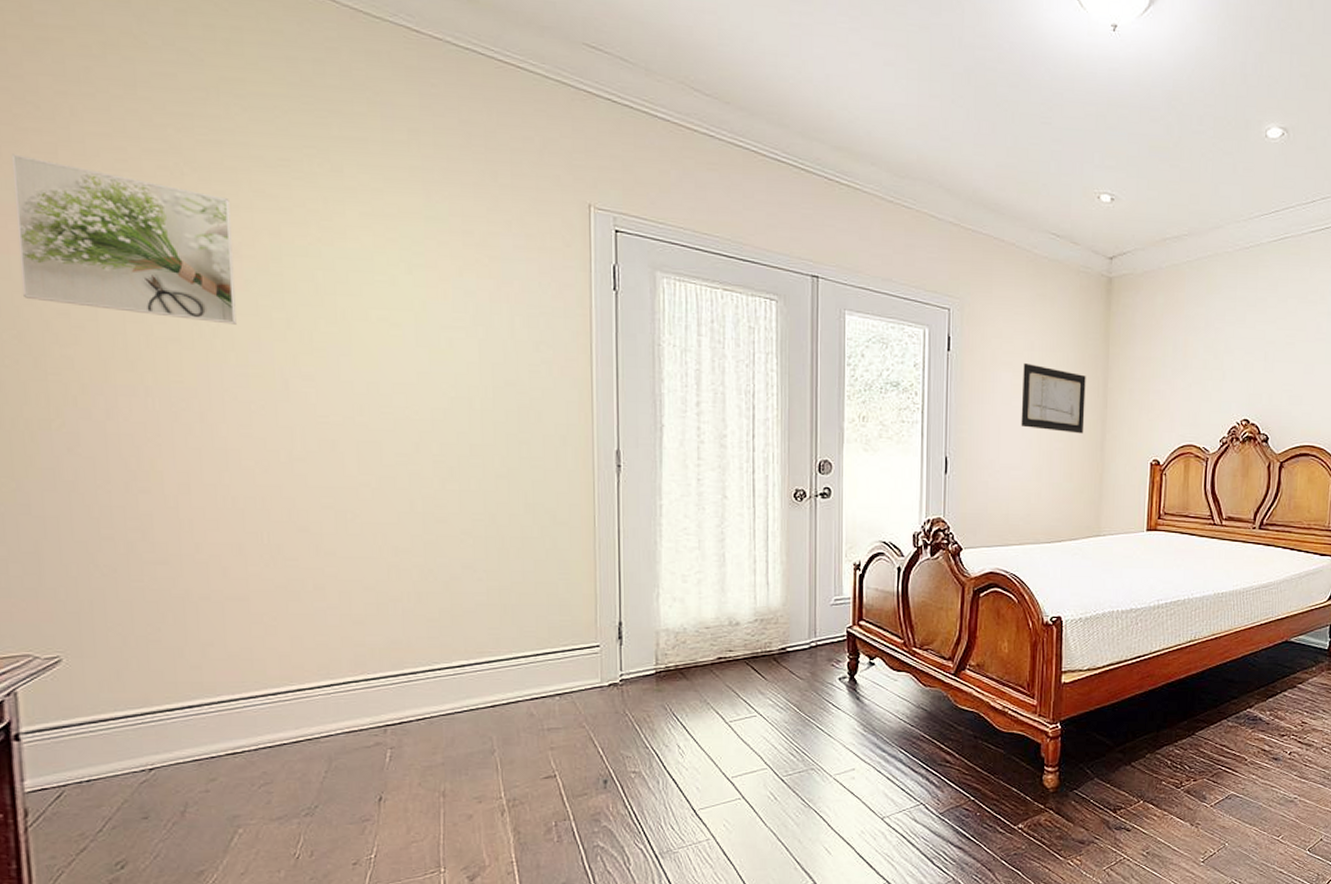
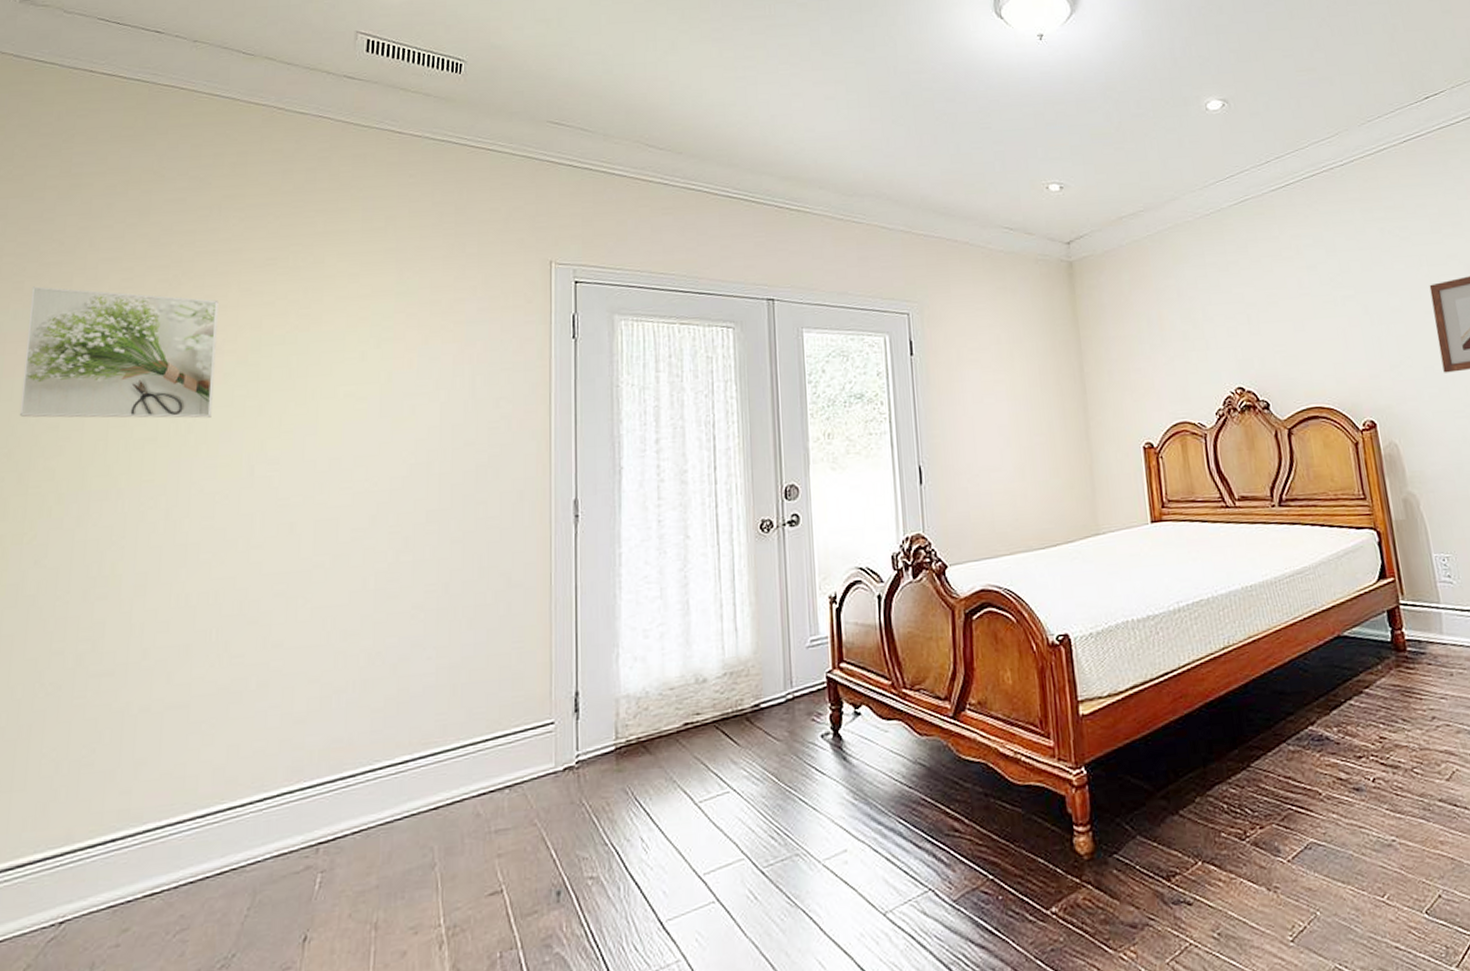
wall art: present [1021,363,1086,434] -> none [991,358,1065,425]

